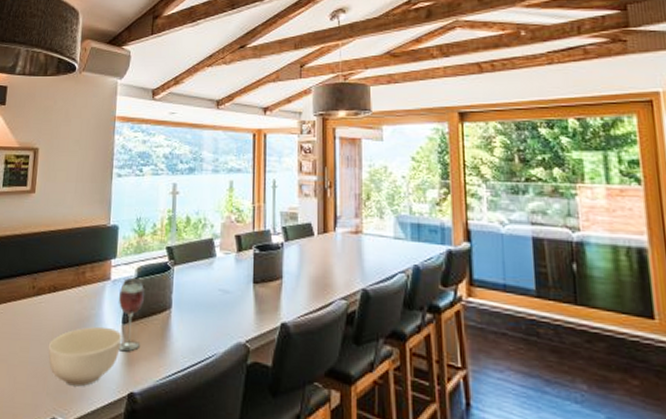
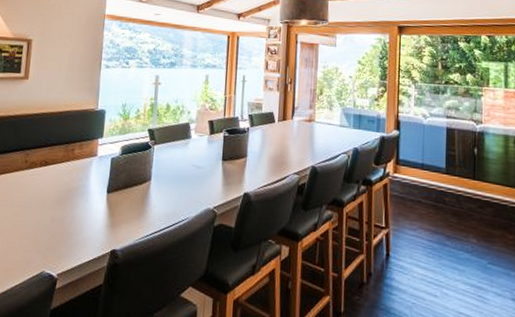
bowl: present [48,326,122,387] -> none [39,195,107,245]
wineglass: present [118,277,145,352] -> none [103,154,128,216]

